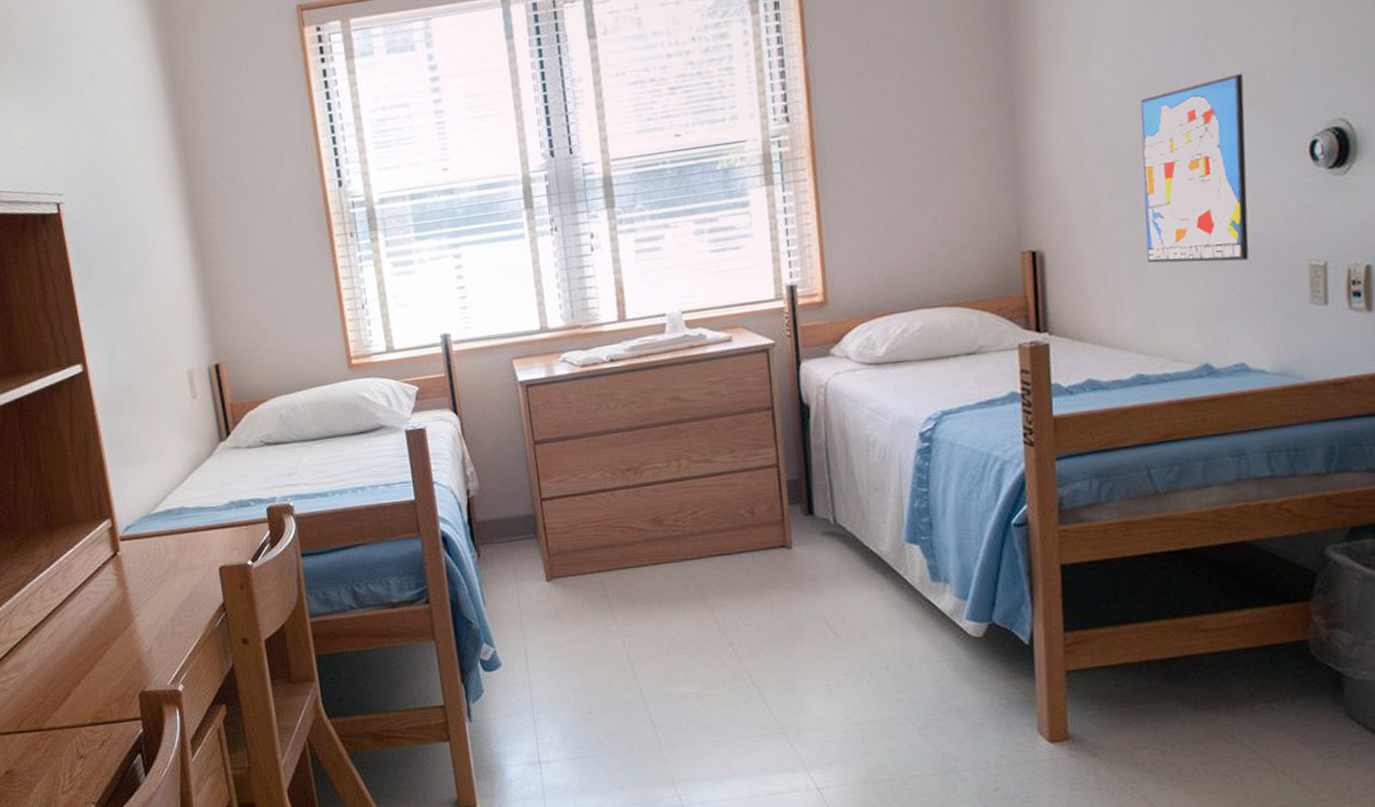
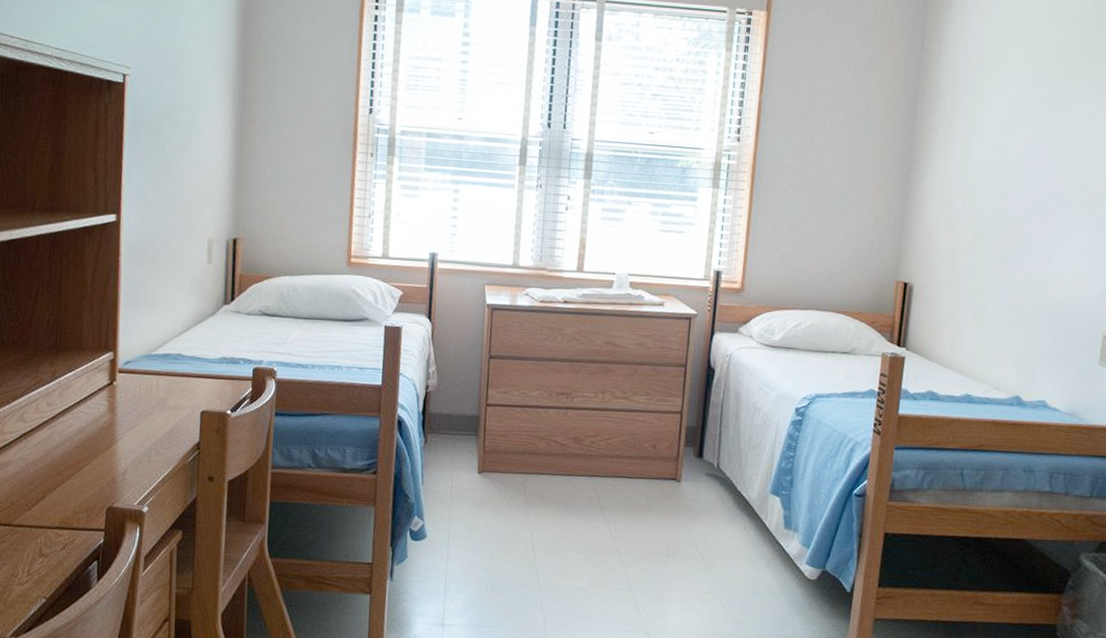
wall art: present [1140,73,1249,263] -> none [988,179,1078,322]

